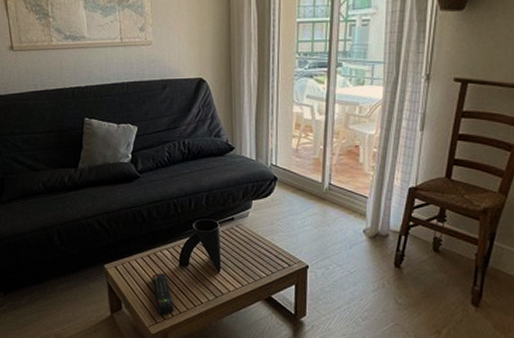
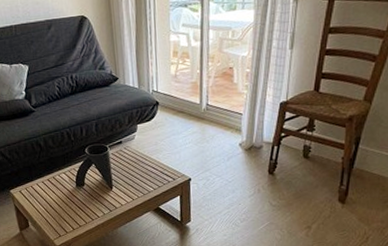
remote control: present [152,274,174,315] -> none [53,194,74,229]

